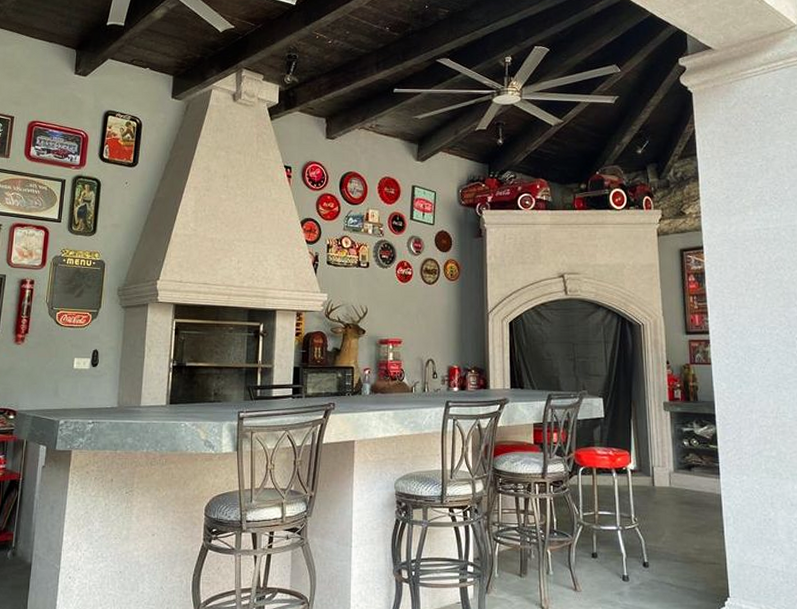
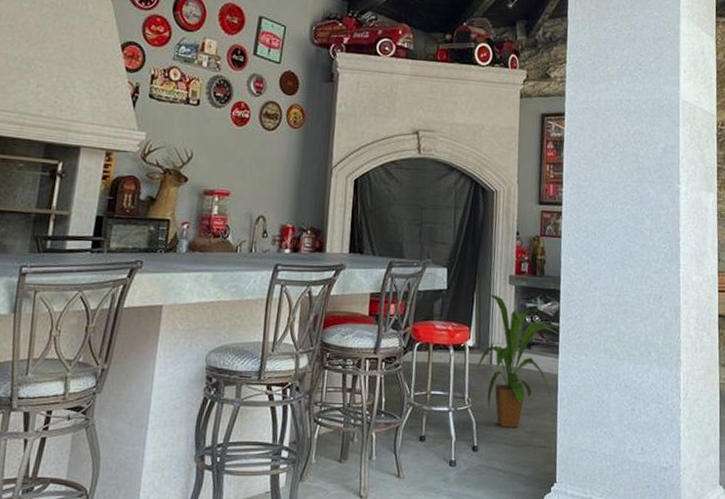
house plant: none [640,420,718,546] -> present [477,294,559,428]

